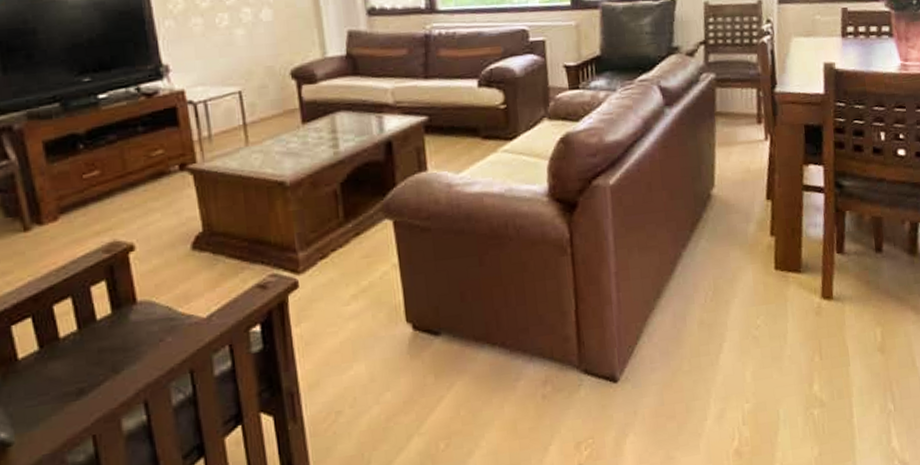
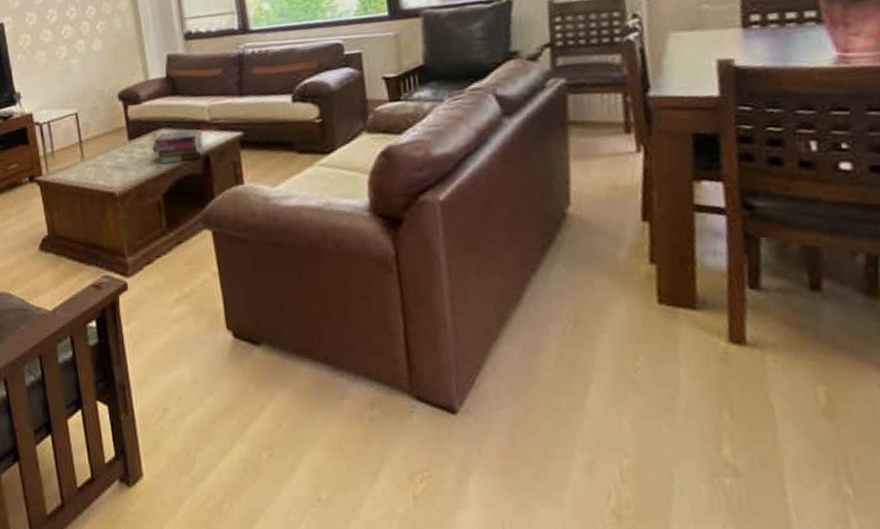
books: none [329,113,384,150] -> present [152,129,202,164]

